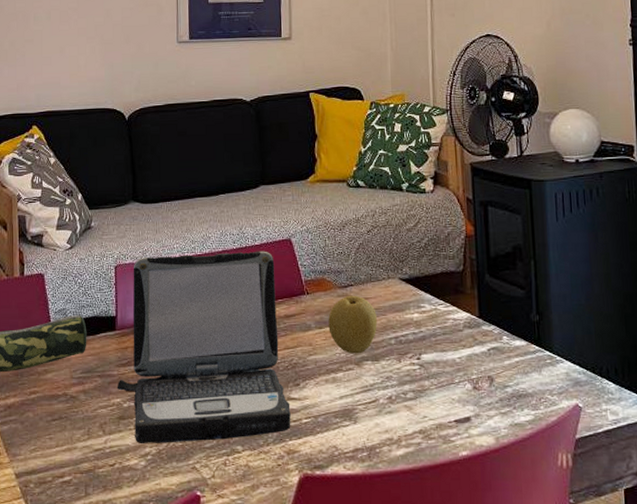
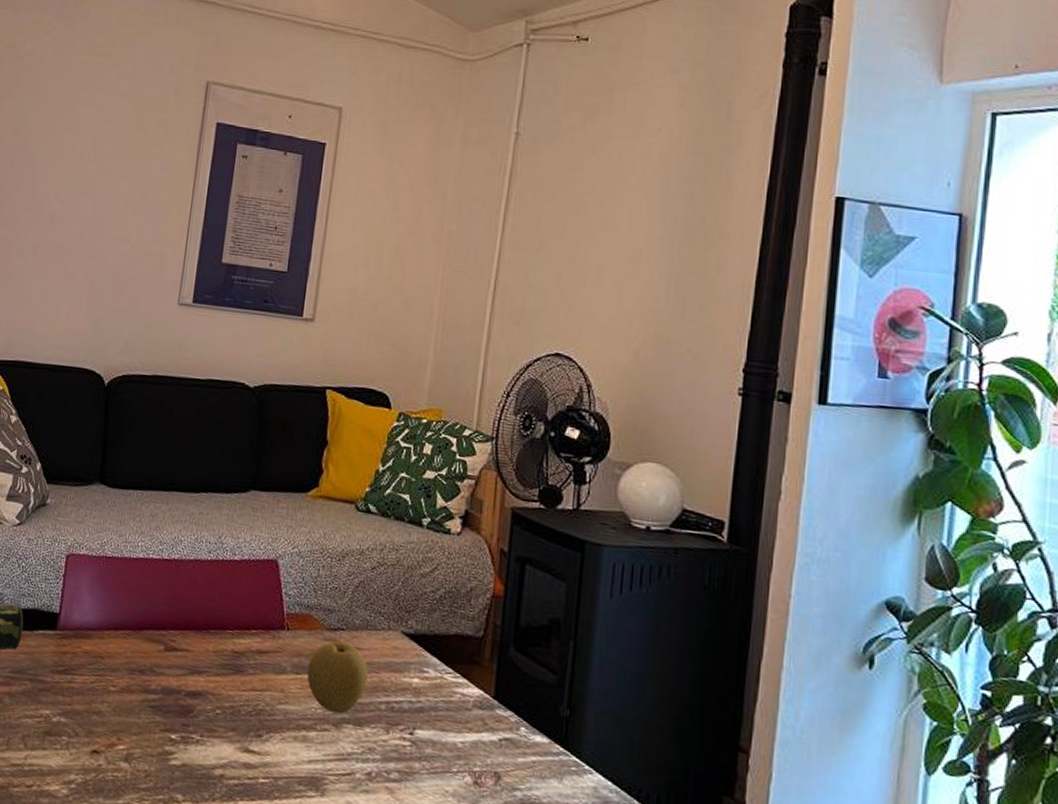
laptop: present [117,251,291,443] -> none [47,550,254,789]

